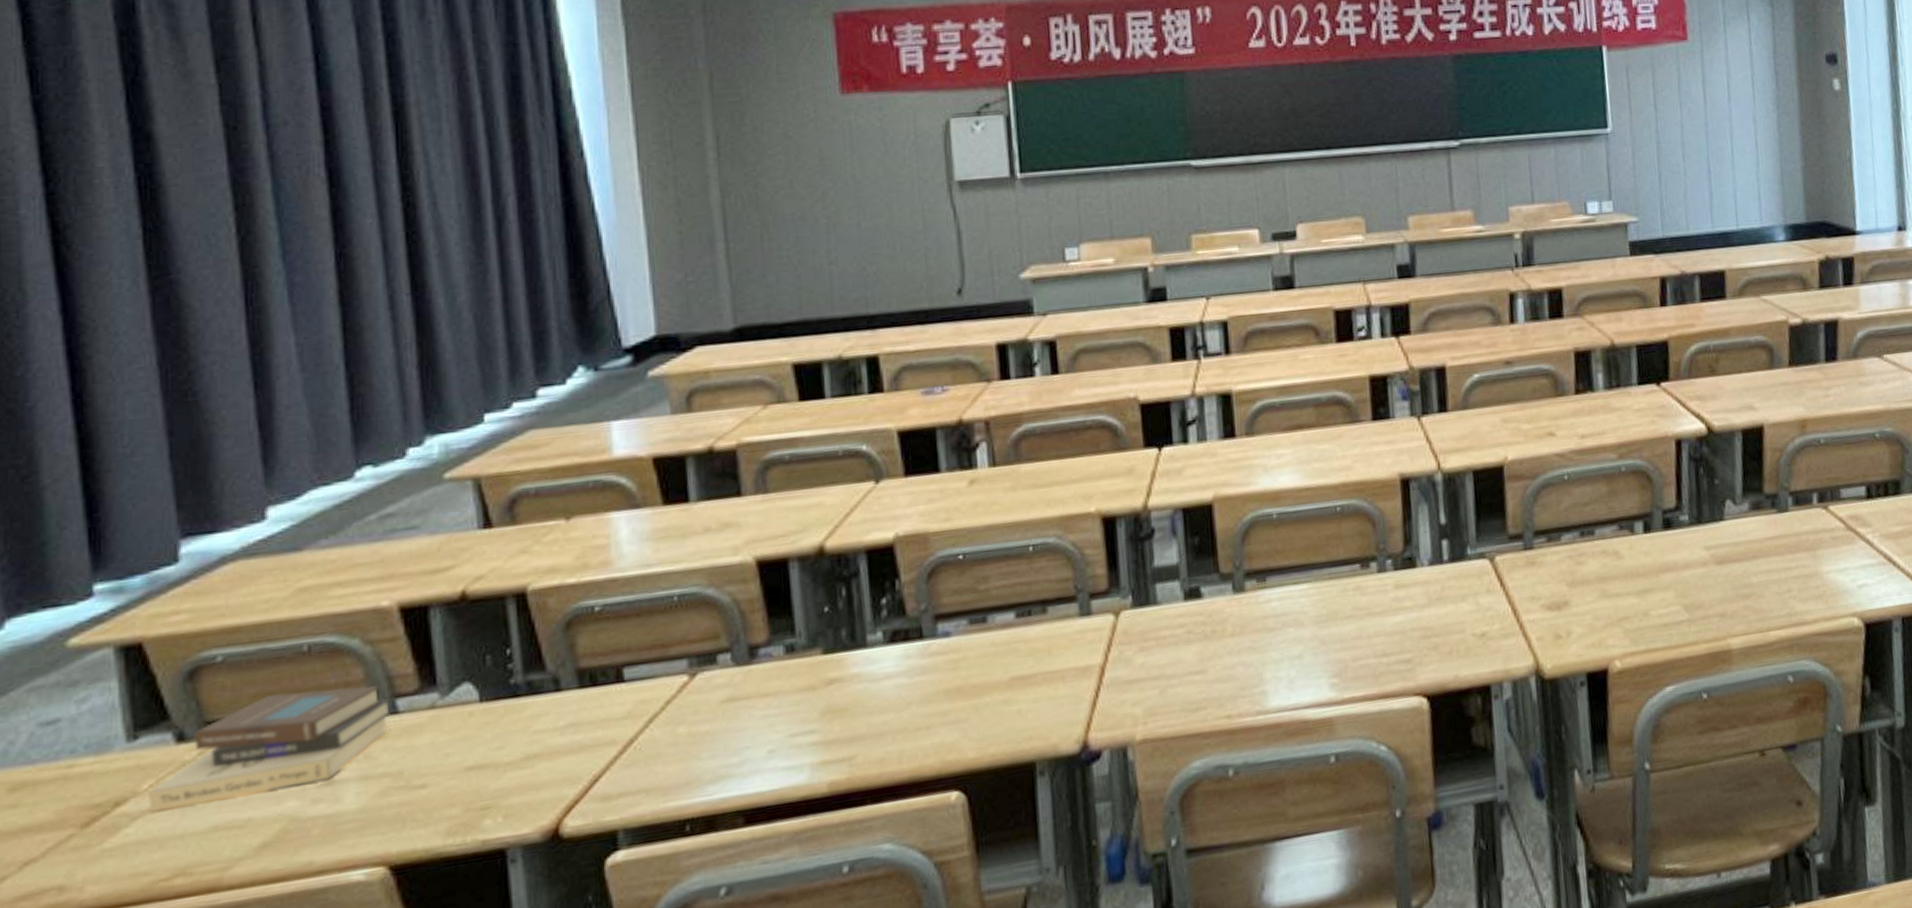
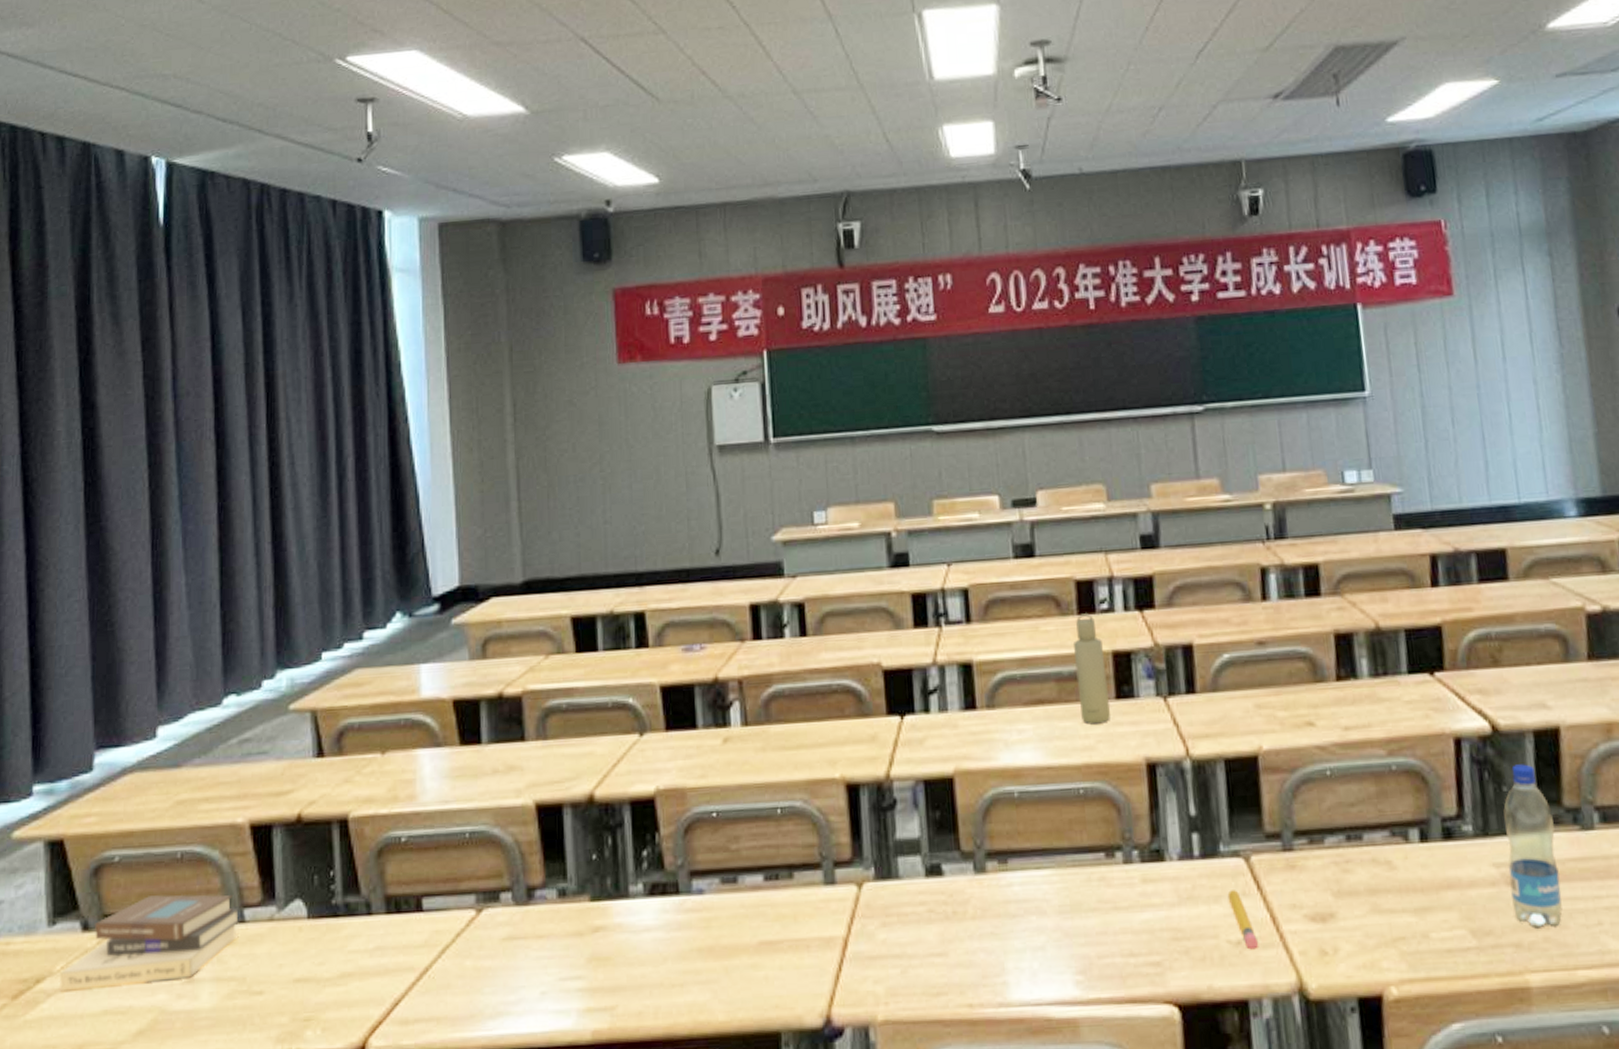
bottle: none [1332,341,1368,445] -> present [1074,613,1111,723]
pencil: none [1473,588,1501,640] -> present [1227,890,1259,950]
bottle: none [1714,459,1760,600] -> present [1503,764,1563,929]

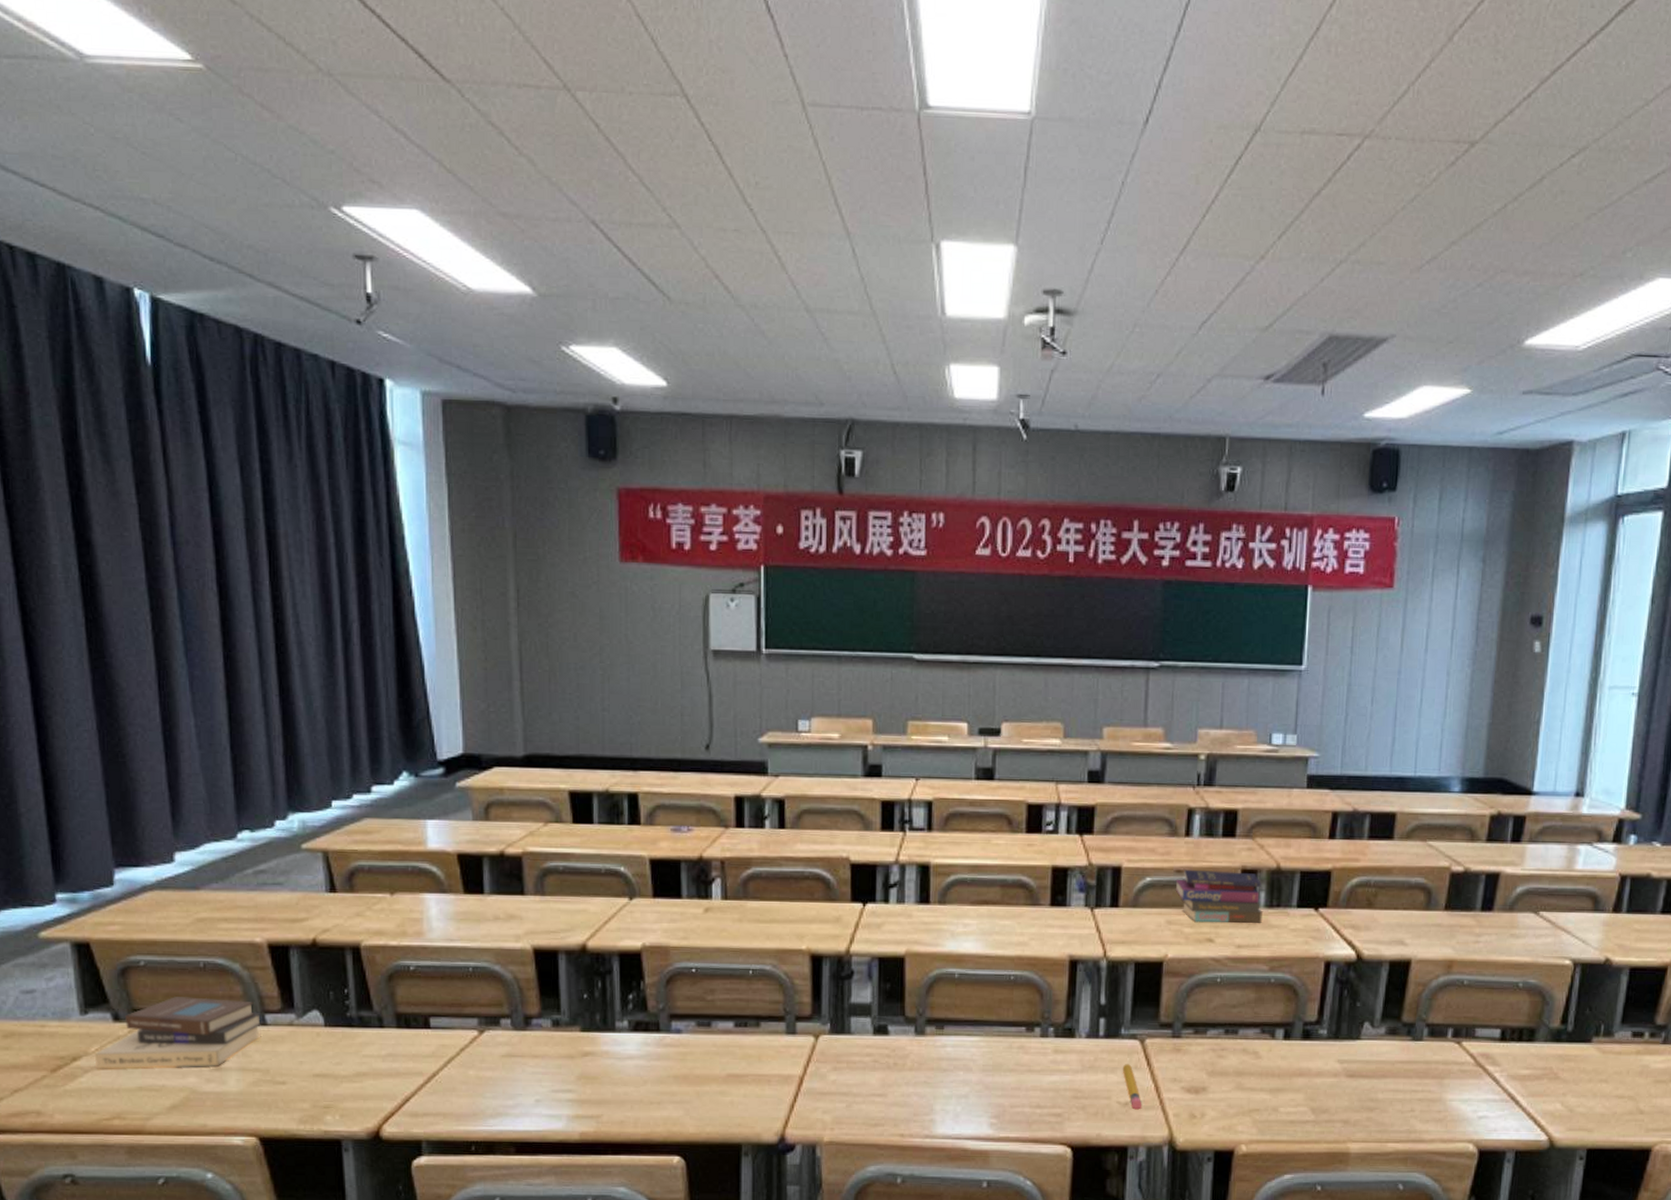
bottle: present [1074,613,1111,723] -> none [1018,832,1045,924]
books: none [1258,637,1369,704] -> present [1175,869,1262,924]
bottle: present [1503,764,1563,929] -> none [1347,986,1392,1111]

